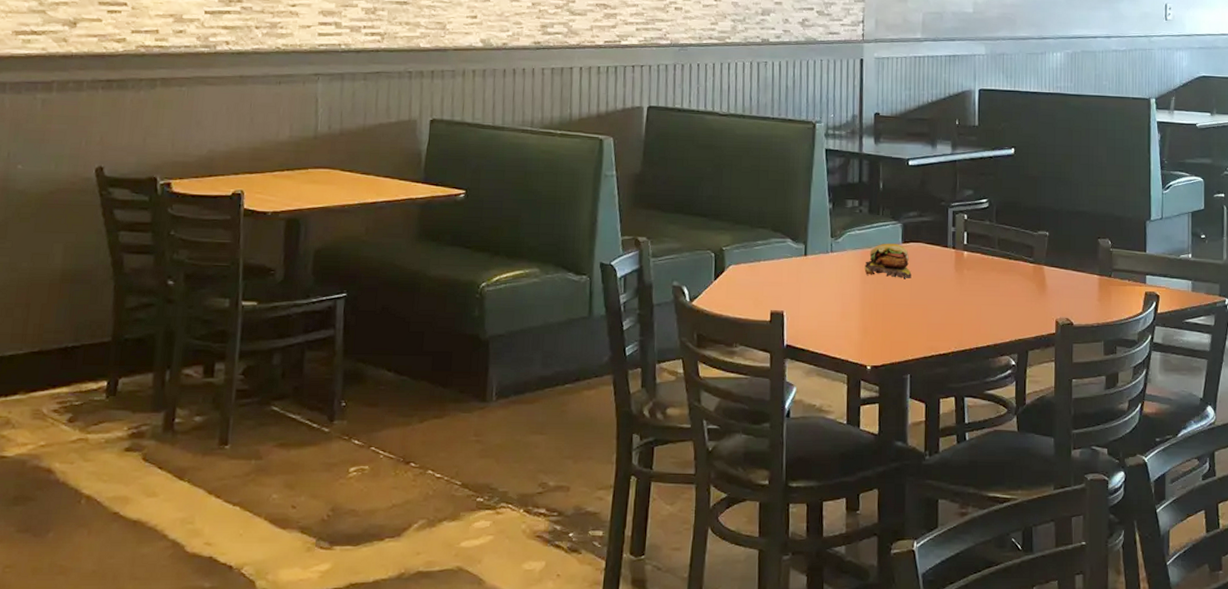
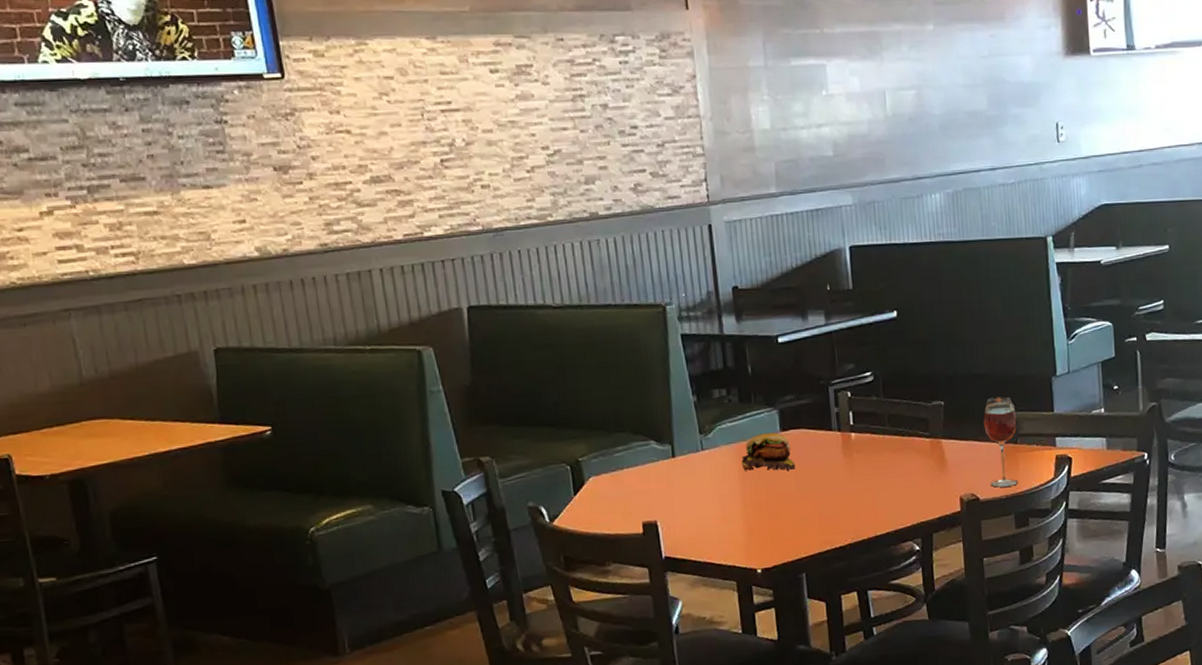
wineglass: none [1083,233,1113,315] -> present [983,396,1018,488]

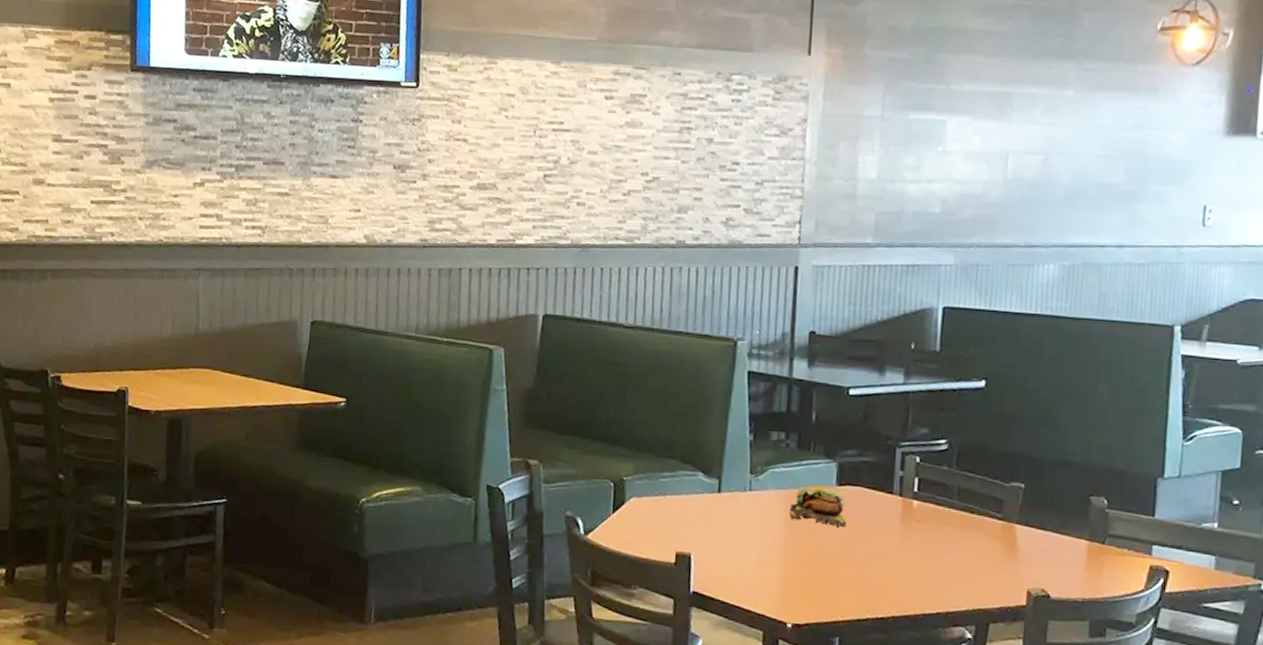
wineglass: present [983,396,1018,488] -> none [1065,489,1109,590]

